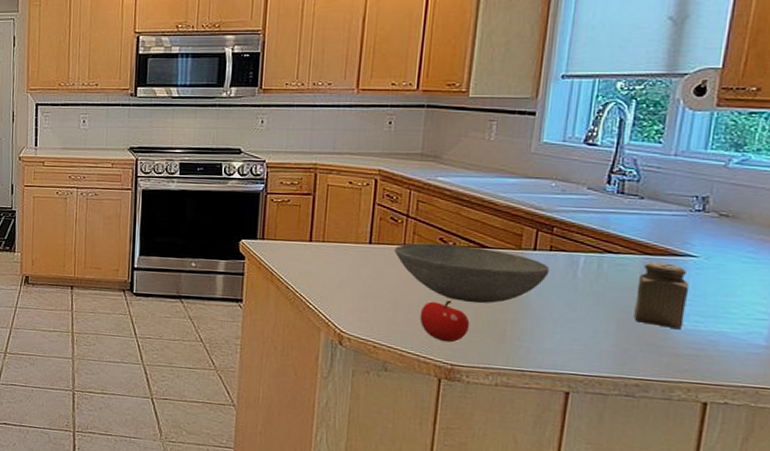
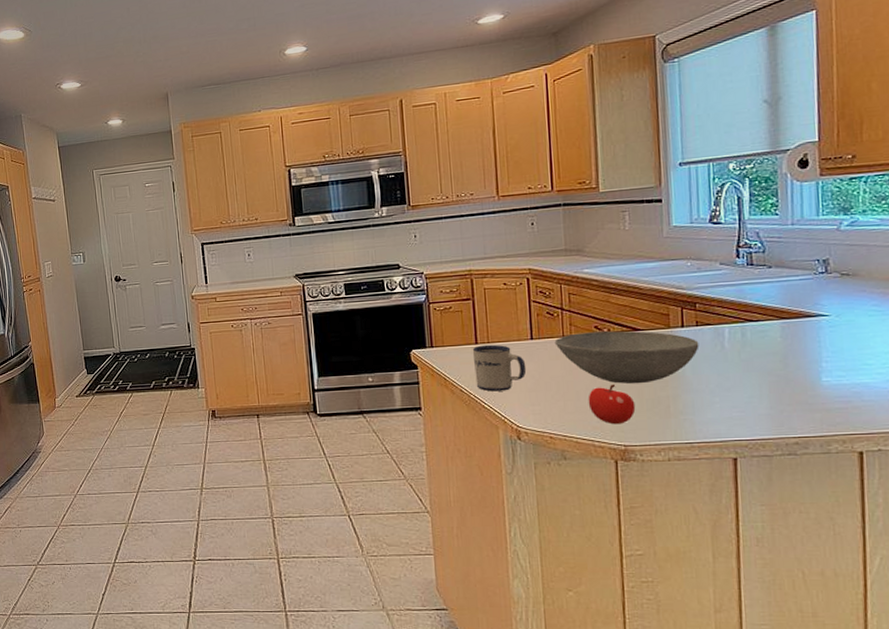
mug: none [304,243,360,294] -> present [472,344,527,392]
salt shaker: present [634,262,690,330] -> none [780,325,828,386]

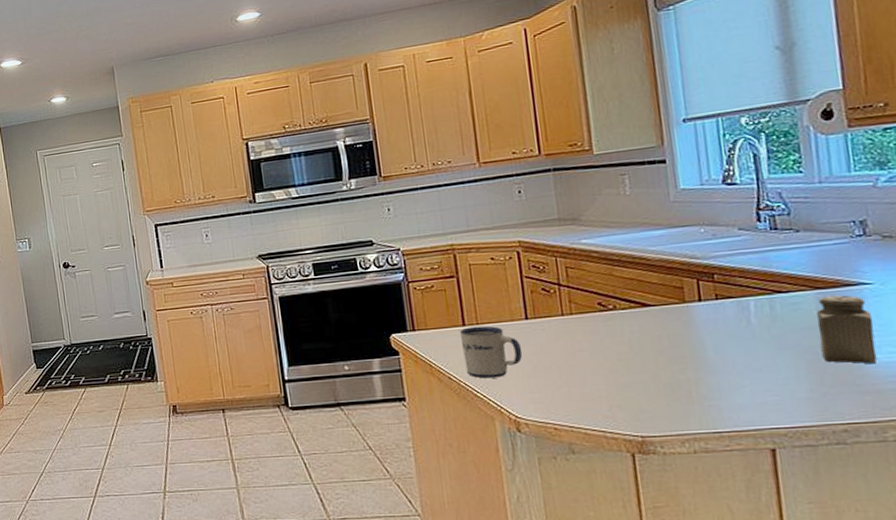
bowl: present [554,331,700,384] -> none [552,307,722,367]
apple: present [588,384,636,425] -> none [595,367,652,413]
salt shaker: none [780,325,828,386] -> present [817,295,877,364]

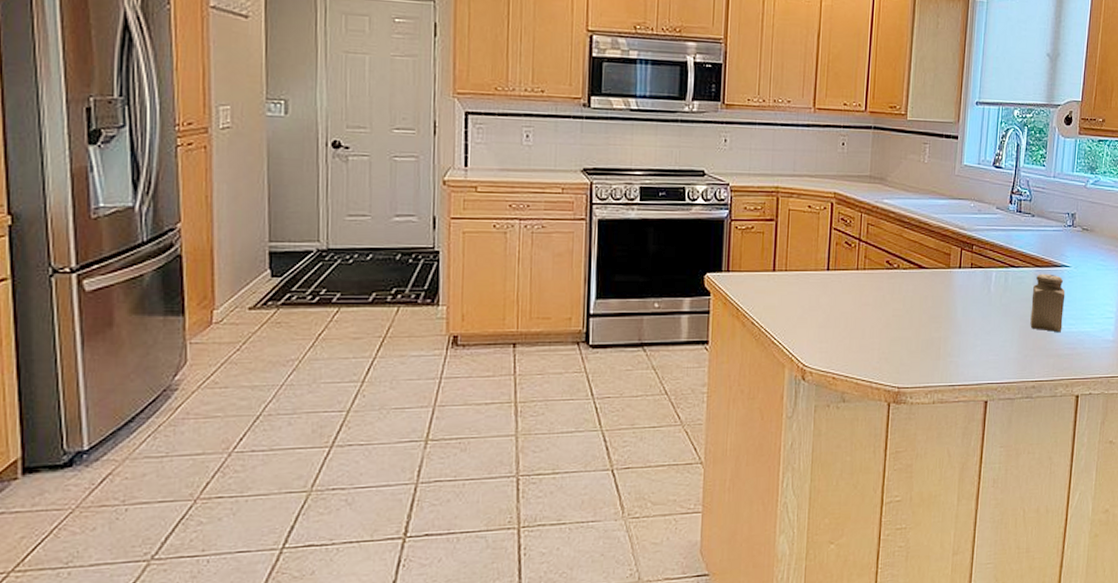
mug: present [459,325,523,379] -> none [768,272,820,326]

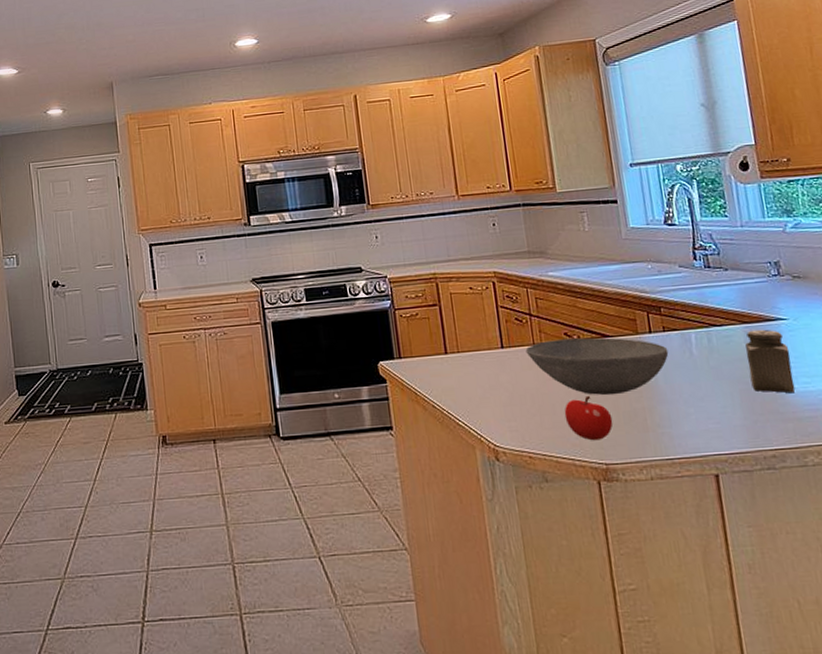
bowl: none [848,267,971,324] -> present [525,337,669,395]
apple: none [871,323,912,365] -> present [564,395,613,441]

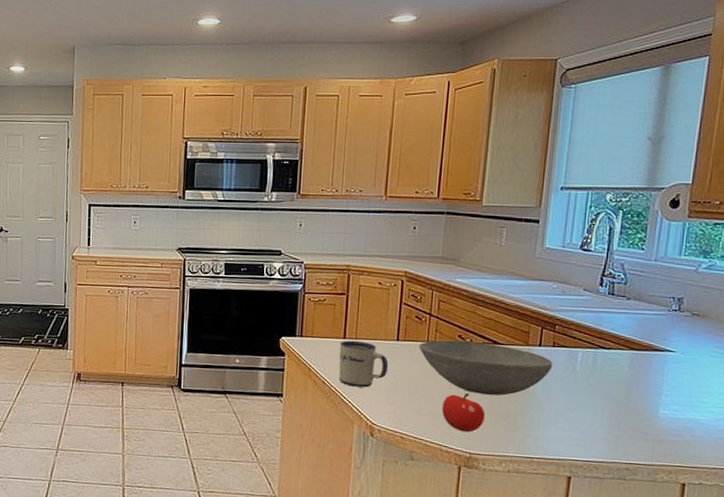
mug: none [442,354,500,407] -> present [338,340,389,388]
salt shaker: present [745,329,795,393] -> none [624,356,669,418]

